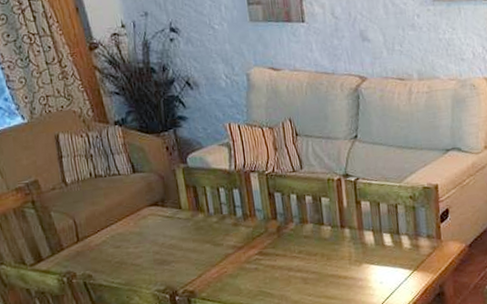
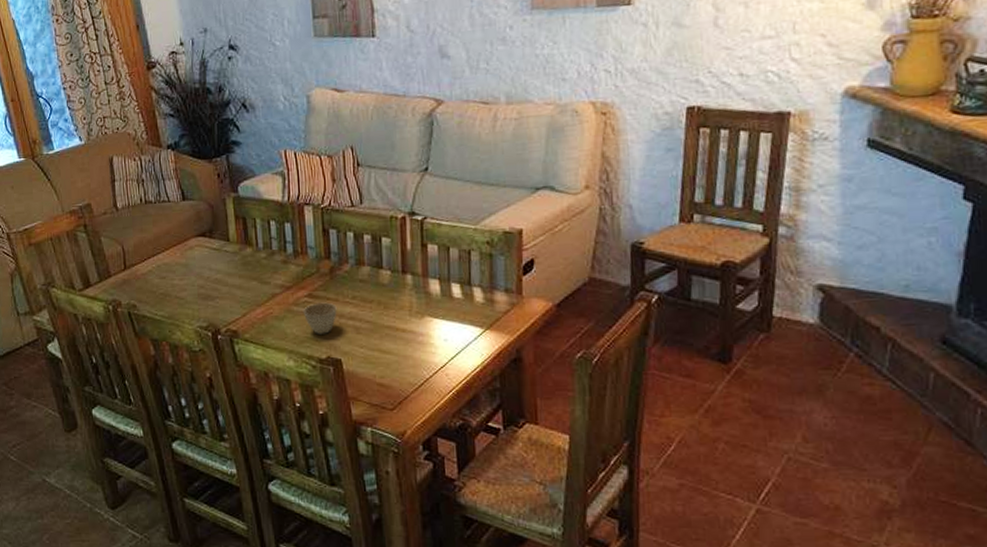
cup: none [254,258,286,288] -> present [302,302,337,334]

